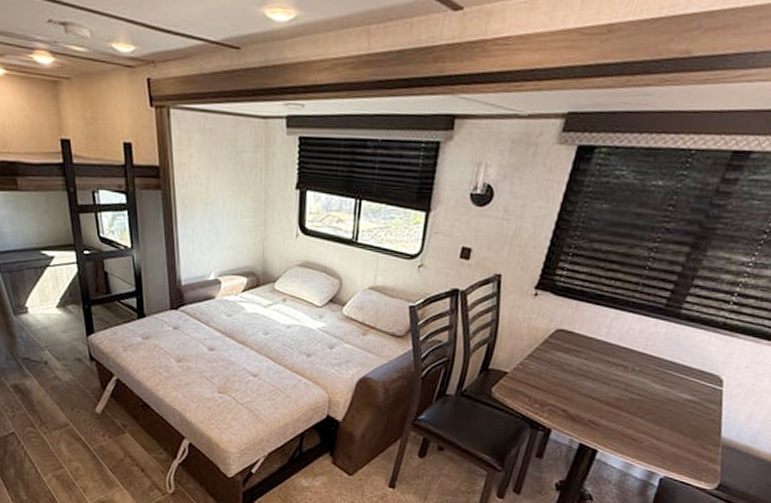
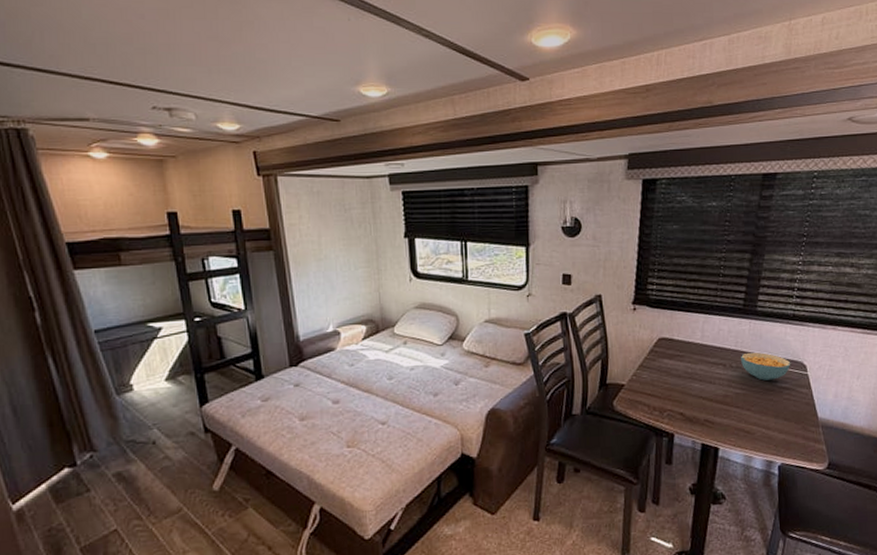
cereal bowl: none [646,357,706,390] -> present [741,352,791,380]

